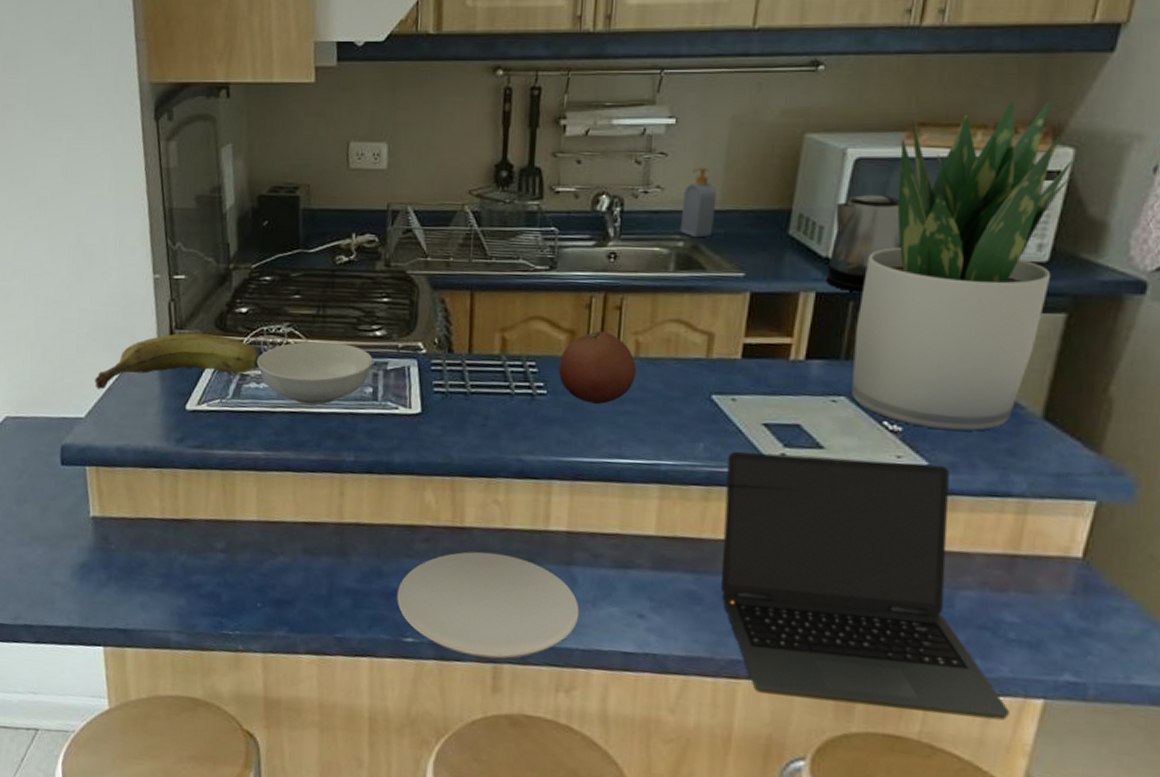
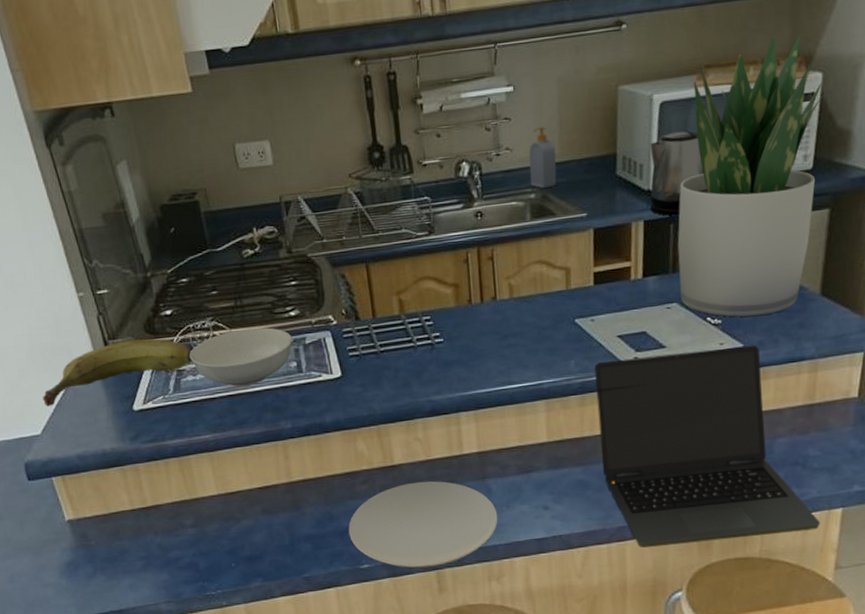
fruit: present [558,330,636,404] -> none [449,280,513,343]

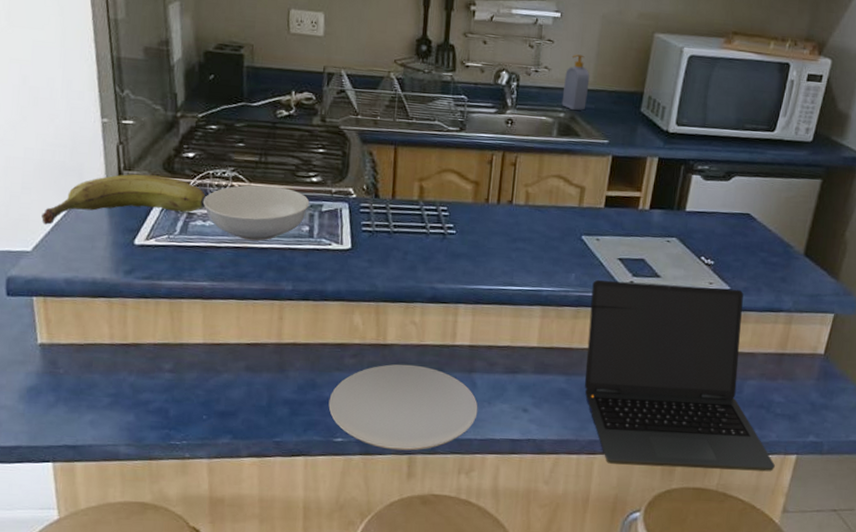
kettle: present [649,130,704,216] -> none [665,83,718,159]
planter: present [677,35,822,318] -> none [680,19,830,265]

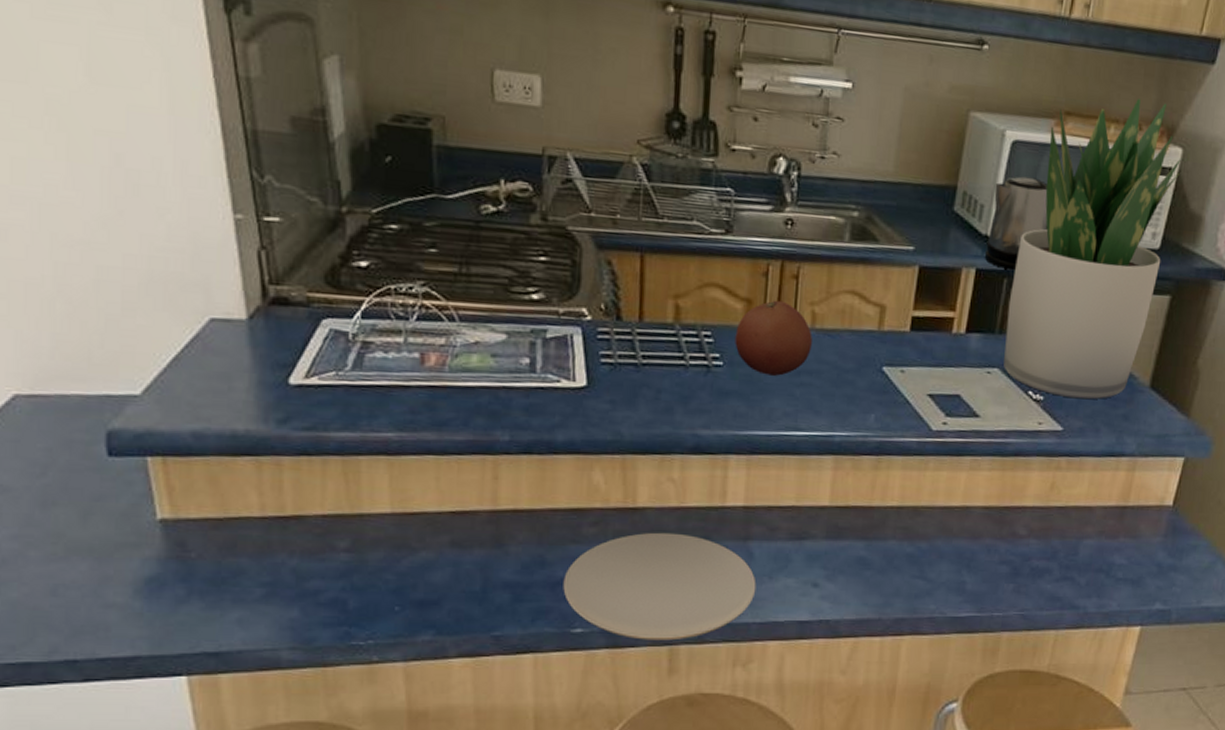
banana: present [41,173,207,226] -> none [153,289,388,361]
bowl: present [202,184,310,241] -> none [382,303,530,378]
fruit: none [465,182,526,242] -> present [735,300,812,376]
soap bottle: present [561,54,590,111] -> none [855,136,890,209]
laptop: present [584,279,776,472] -> none [888,421,1117,648]
kettle: none [665,83,718,159] -> present [984,176,1048,271]
planter: none [680,19,830,265] -> present [1003,98,1180,400]

